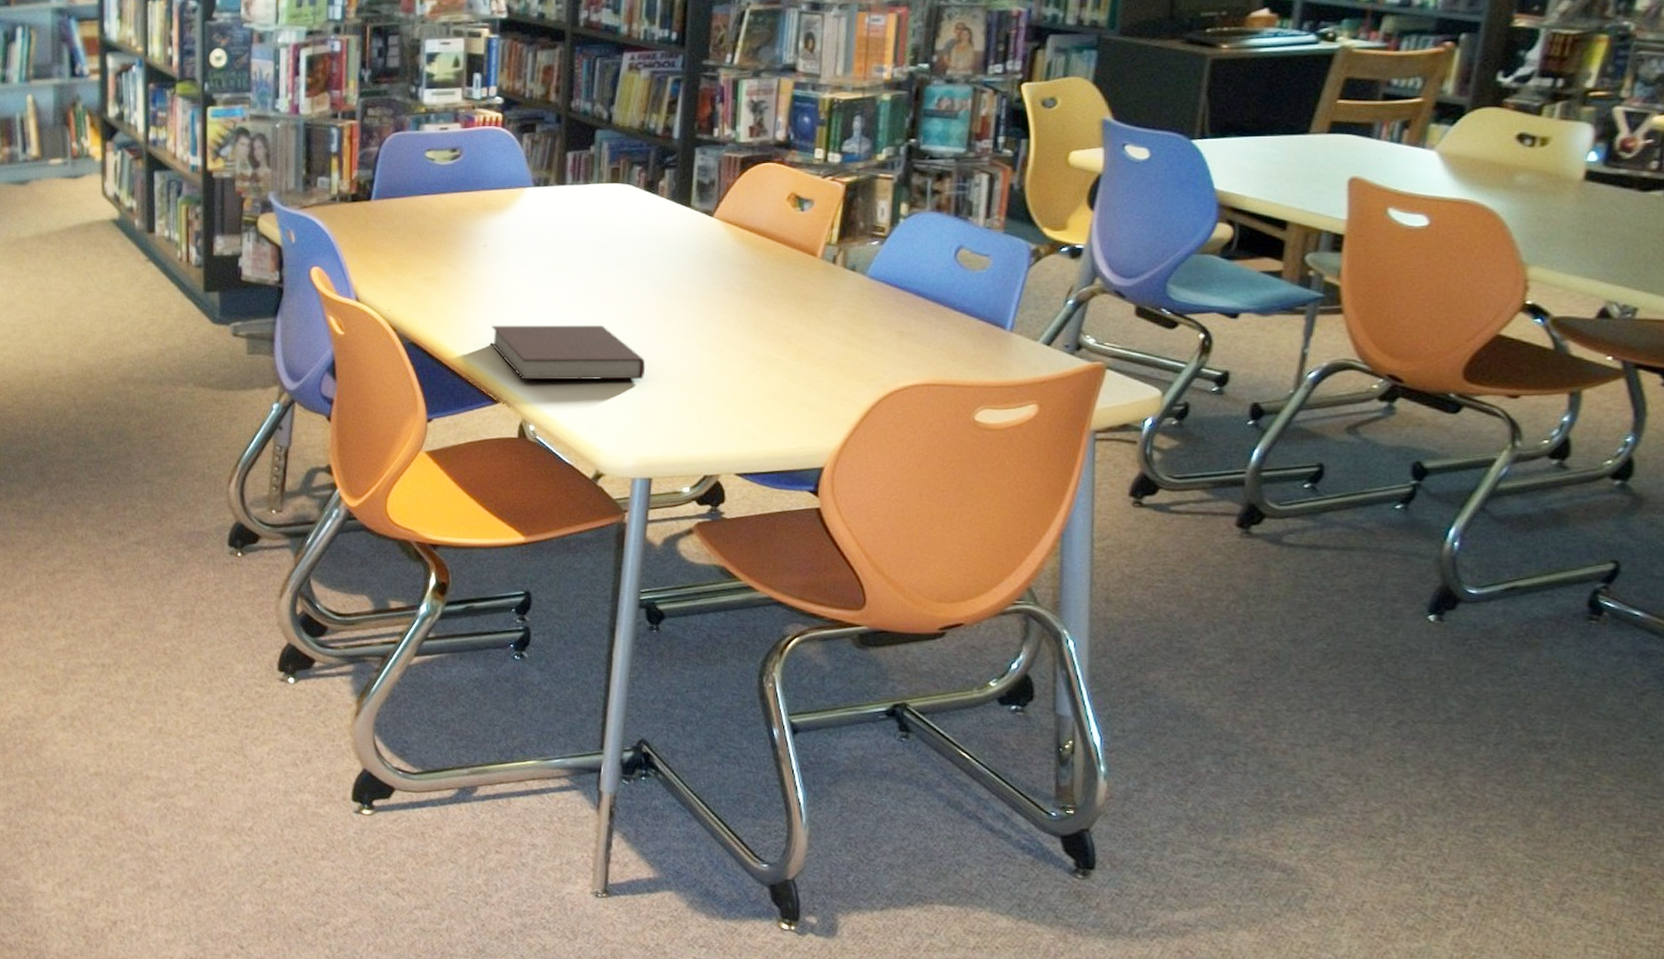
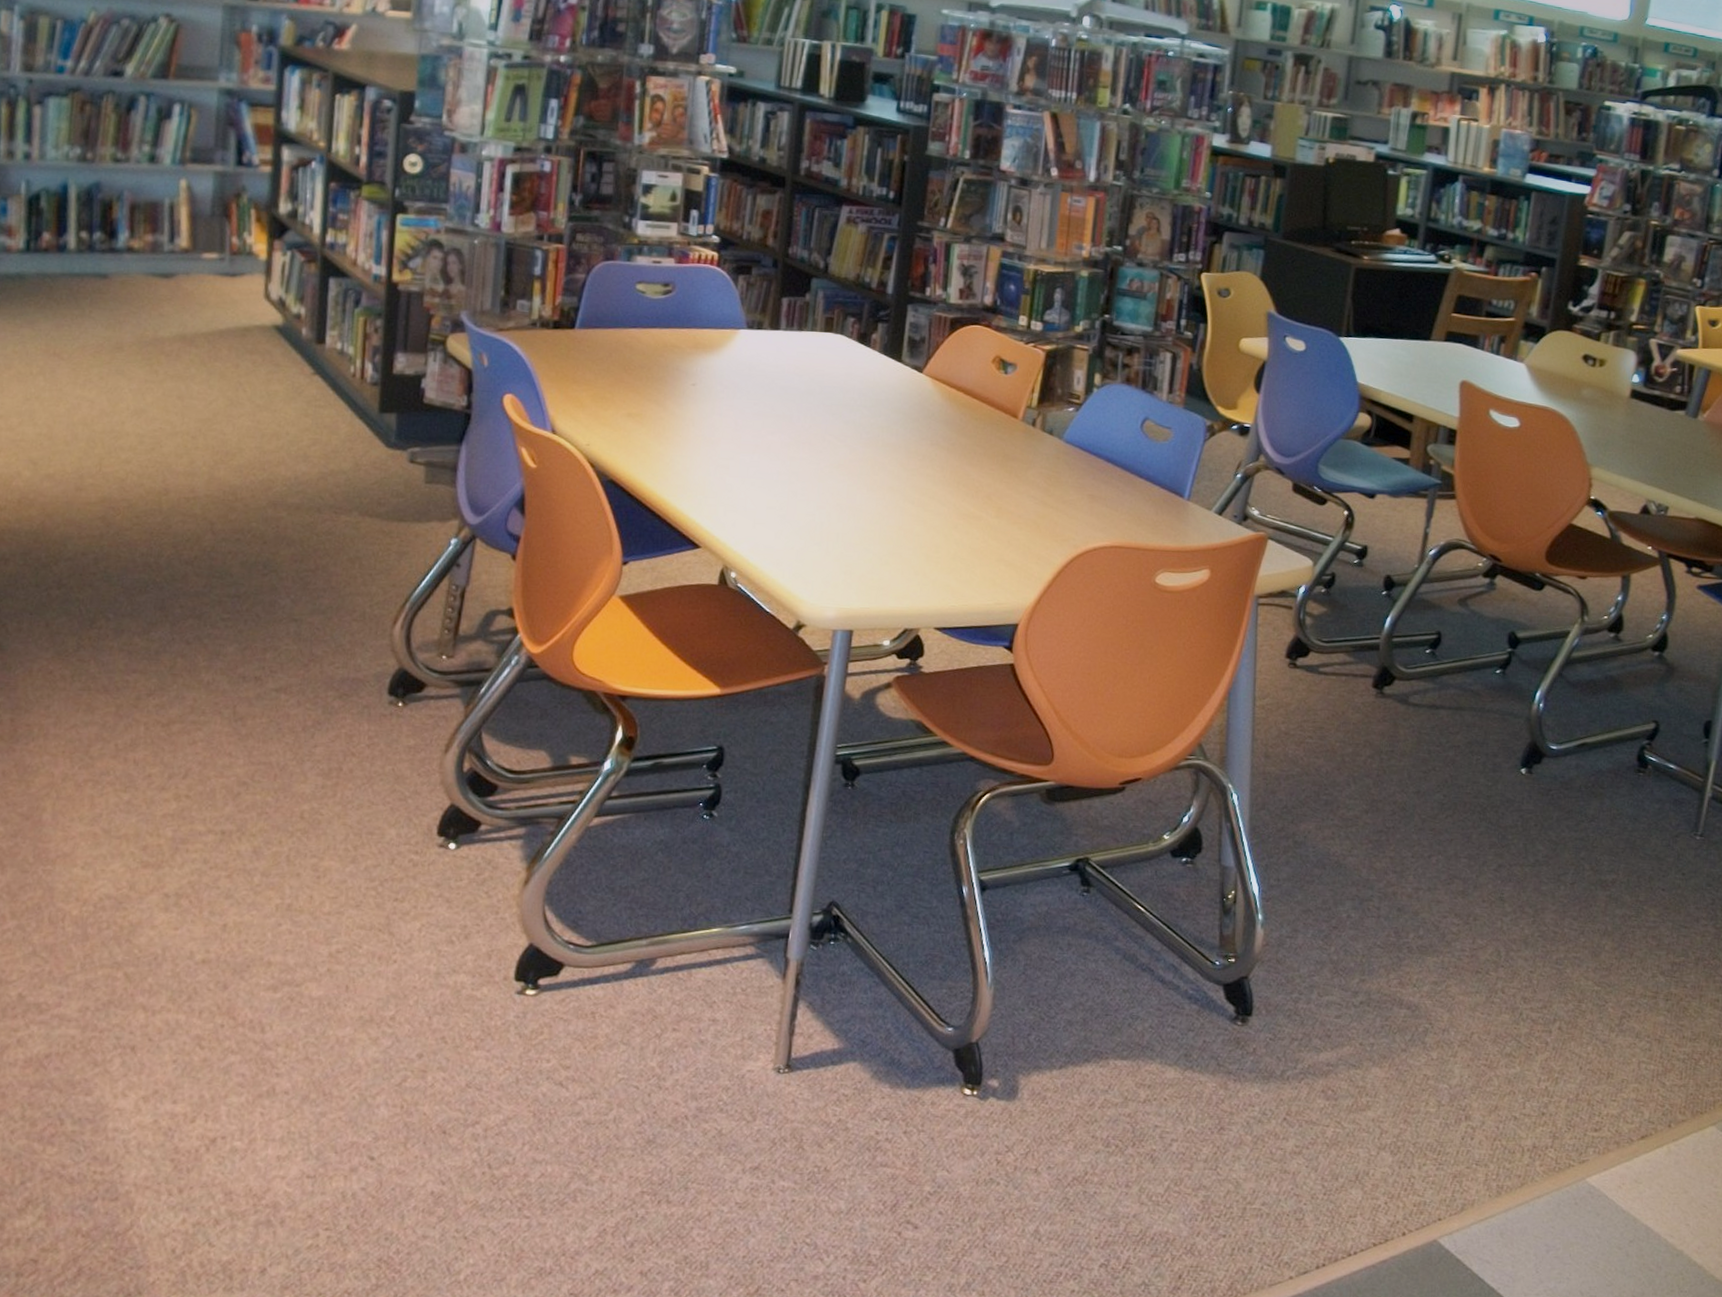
notebook: present [490,324,646,381] -> none [694,466,852,530]

